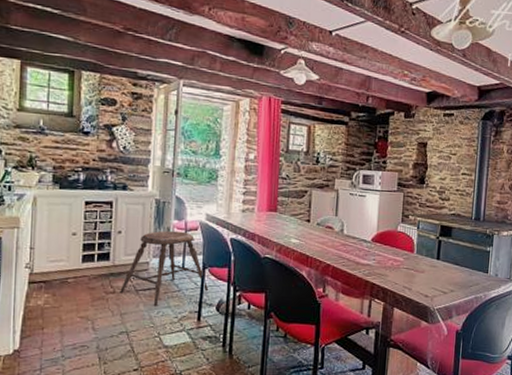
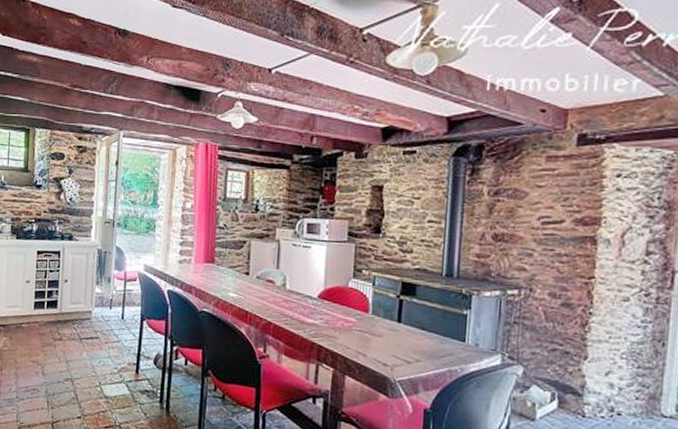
stool: present [120,230,209,306] -> none [66,280,147,355]

